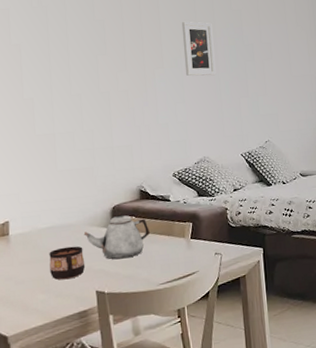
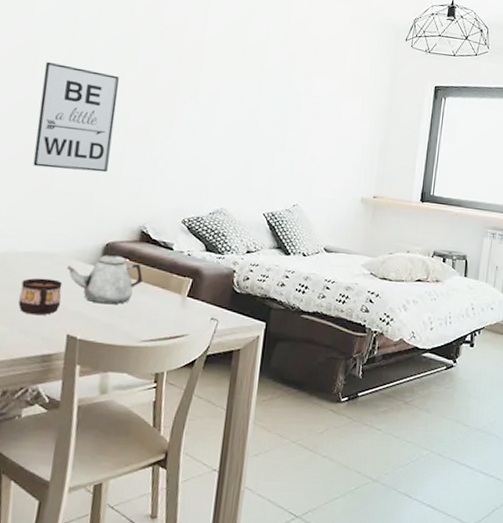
wall art: none [29,61,100,153] -> present [33,61,119,173]
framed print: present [181,21,216,76] -> none [220,53,261,121]

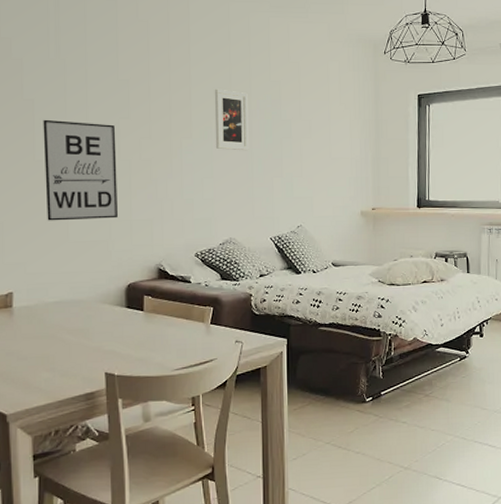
cup: present [18,278,63,316] -> none [56,323,95,359]
teapot: present [66,251,143,305] -> none [94,291,167,341]
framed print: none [220,53,261,121] -> present [214,89,249,151]

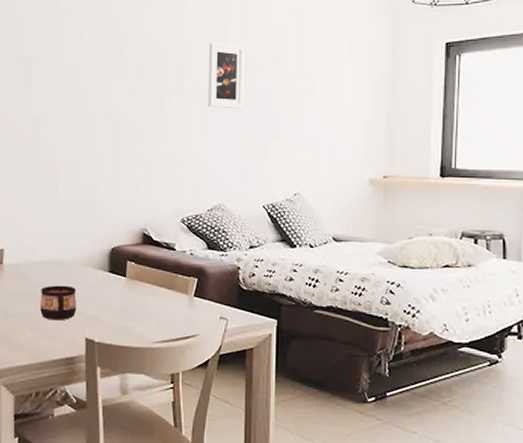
wall art: present [43,119,118,221] -> none [38,77,107,180]
cup: none [56,323,95,359] -> present [40,285,77,321]

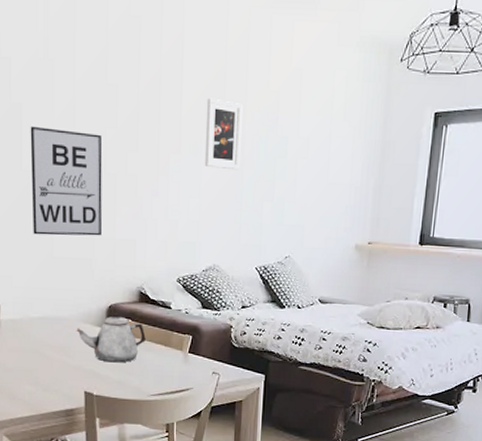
wall art: none [38,77,107,180] -> present [30,126,103,236]
cup: present [40,285,77,321] -> none [39,341,76,375]
teapot: none [78,256,149,308] -> present [76,313,146,363]

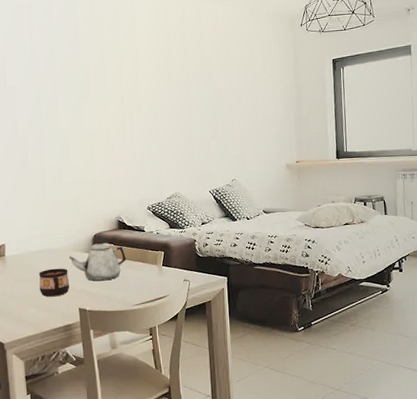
wall art: present [30,126,103,236] -> none [22,102,84,185]
cup: none [39,341,76,375] -> present [39,268,70,297]
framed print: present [204,98,243,170] -> none [157,67,188,119]

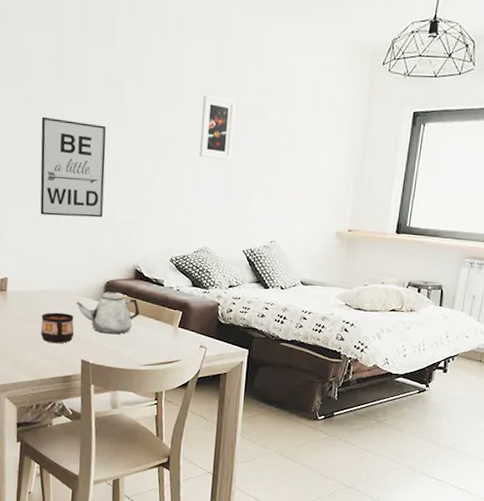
wall art: none [22,102,84,185] -> present [40,116,106,218]
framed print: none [157,67,188,119] -> present [199,94,236,161]

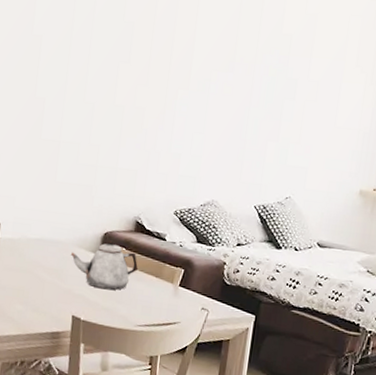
wall art: present [40,116,106,218] -> none [39,56,114,165]
cup: present [41,312,74,344] -> none [31,262,67,297]
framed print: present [199,94,236,161] -> none [211,38,255,109]

